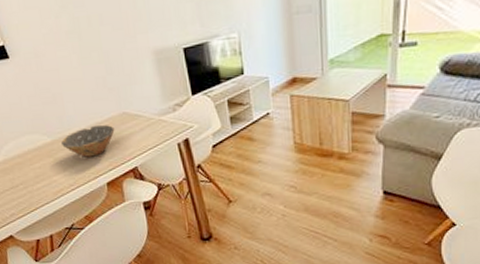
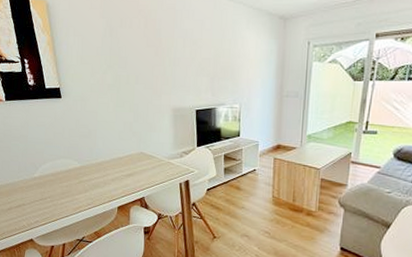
bowl: present [61,125,115,157] -> none [88,160,132,184]

